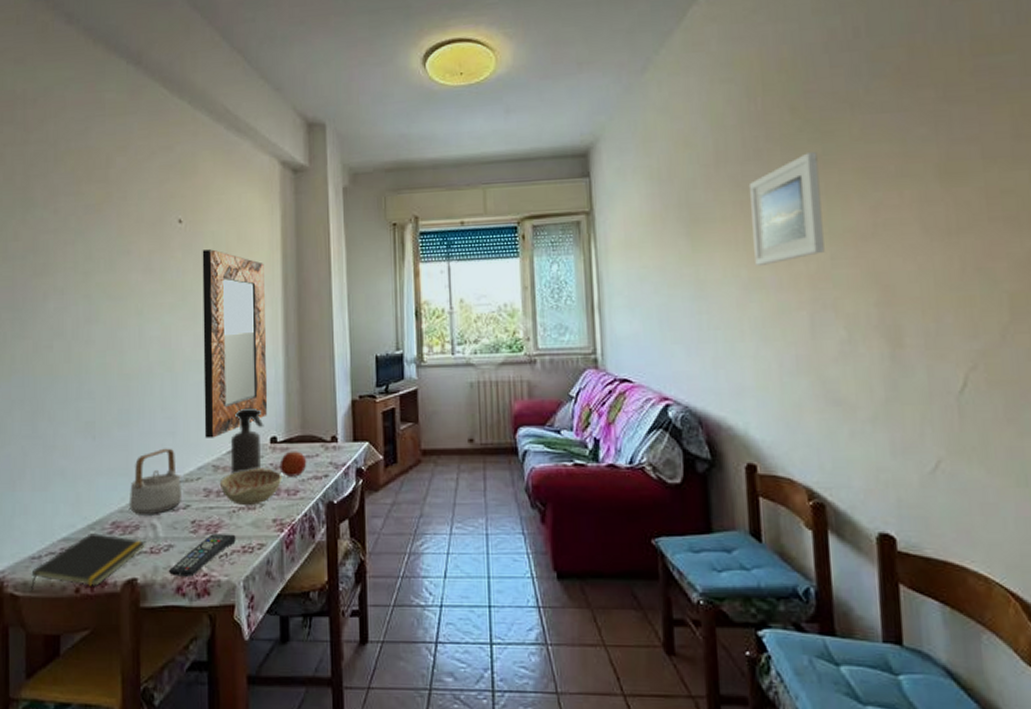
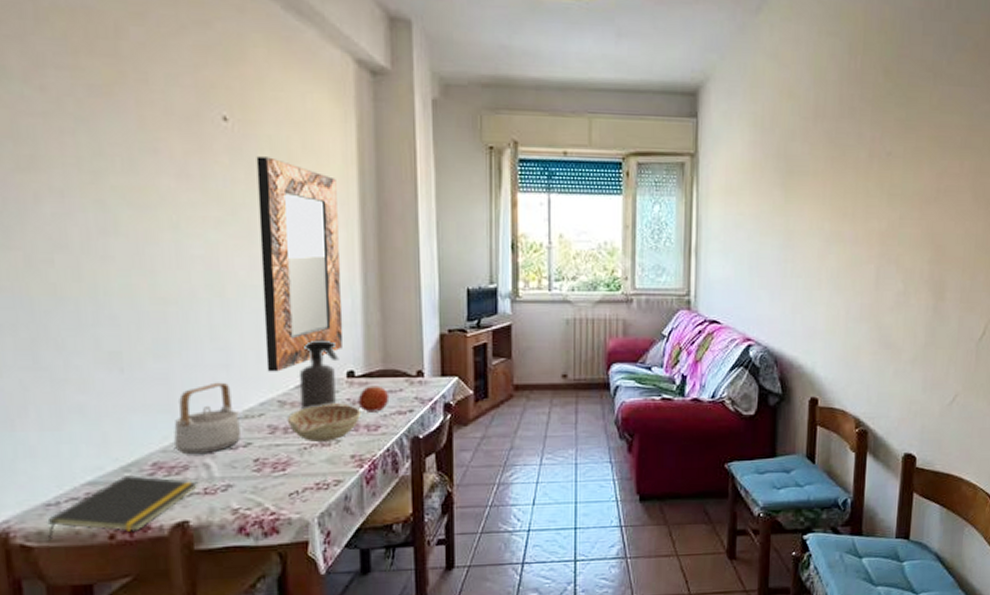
remote control: present [168,534,236,577] -> none [227,471,308,517]
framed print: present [750,152,825,265] -> none [838,116,901,220]

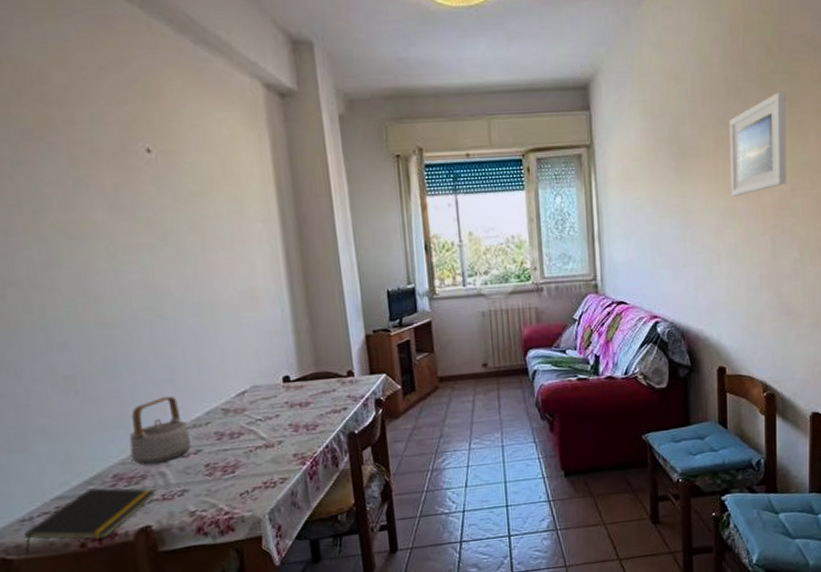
home mirror: present [256,156,343,372] -> none [180,183,276,383]
decorative bowl: present [287,403,362,443] -> none [231,406,300,445]
spray bottle: present [300,339,339,410] -> none [239,348,275,416]
fruit: present [358,385,390,412] -> none [295,388,325,414]
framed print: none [838,116,901,220] -> present [730,92,786,196]

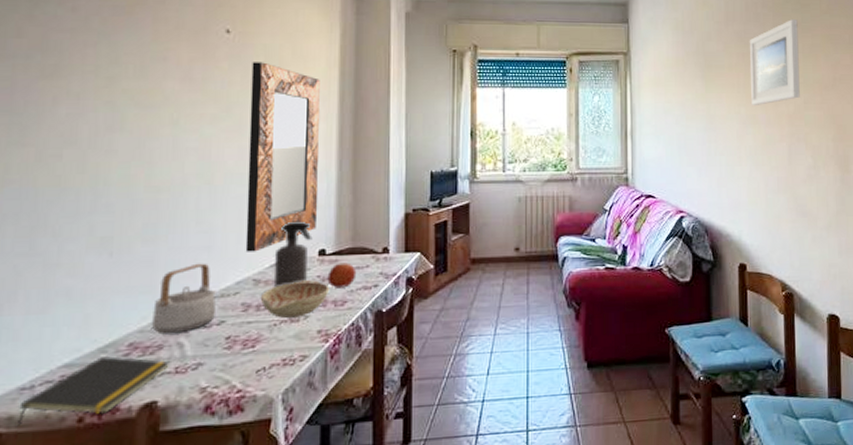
home mirror: none [180,183,276,383] -> present [245,62,321,252]
decorative bowl: none [231,406,300,445] -> present [260,280,330,319]
spray bottle: none [239,348,275,416] -> present [273,221,313,288]
fruit: none [295,388,325,414] -> present [327,262,357,288]

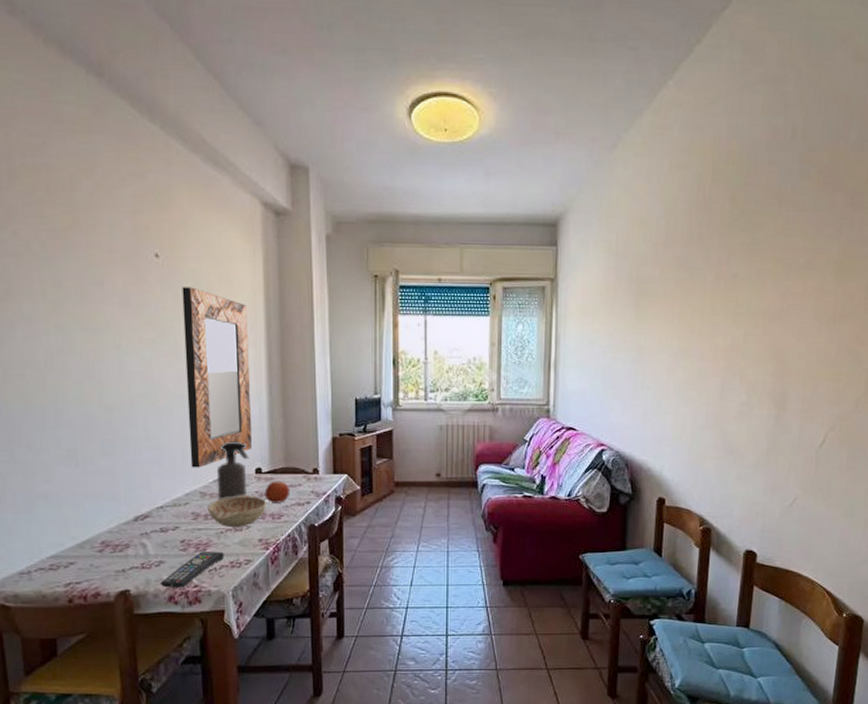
notepad: present [18,356,171,426] -> none [21,551,138,602]
teapot: present [152,263,218,334] -> none [118,476,170,536]
remote control: none [195,348,276,396] -> present [160,552,224,588]
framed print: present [750,19,800,105] -> none [685,241,747,337]

